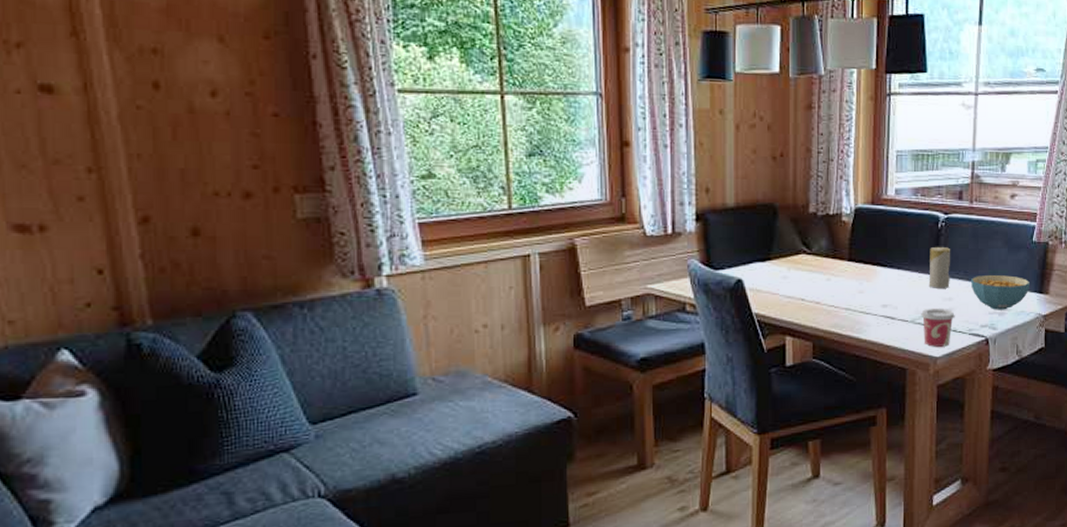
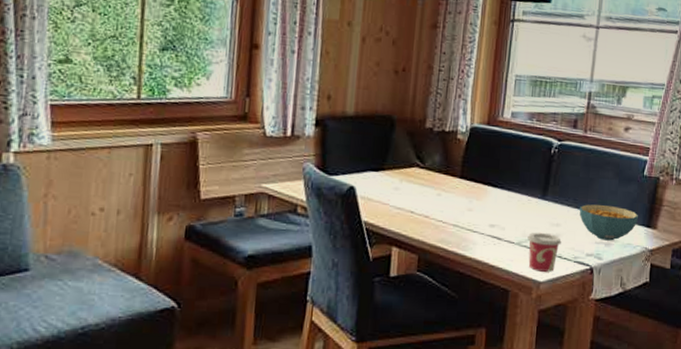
candle: present [929,247,951,288] -> none [537,172,562,214]

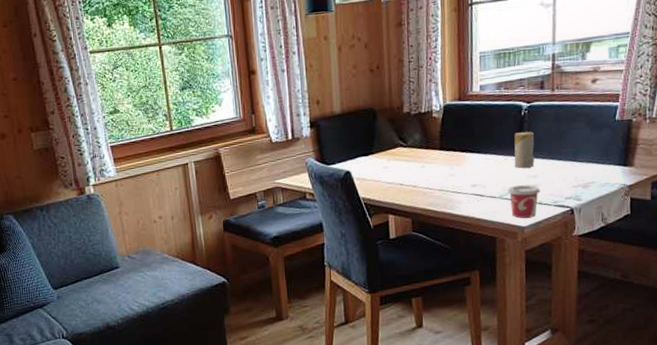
candle: none [537,172,562,214] -> present [514,132,535,168]
cereal bowl: present [579,204,639,241] -> none [555,152,615,184]

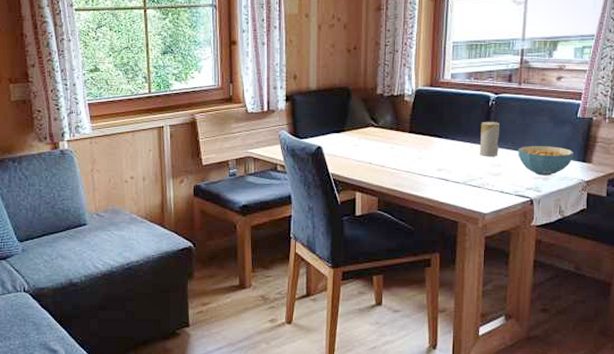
cup: present [508,184,540,218] -> none [472,172,503,205]
cereal bowl: none [555,152,615,184] -> present [518,146,574,176]

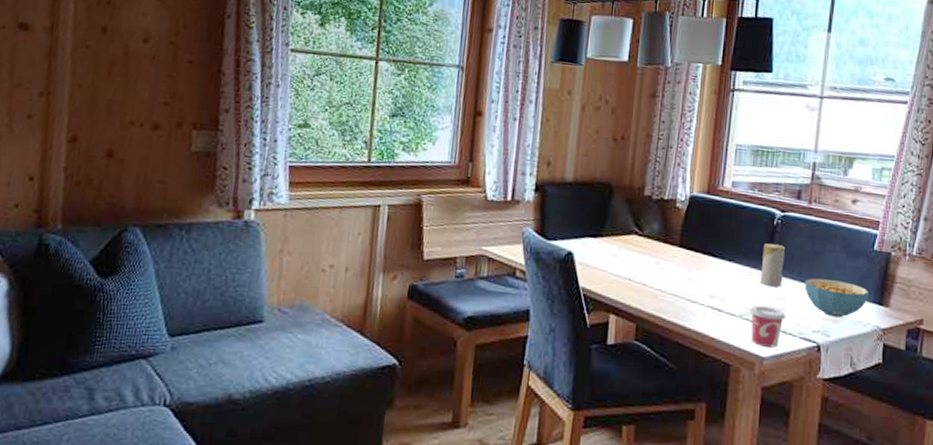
cup: none [472,172,503,205] -> present [750,305,786,348]

